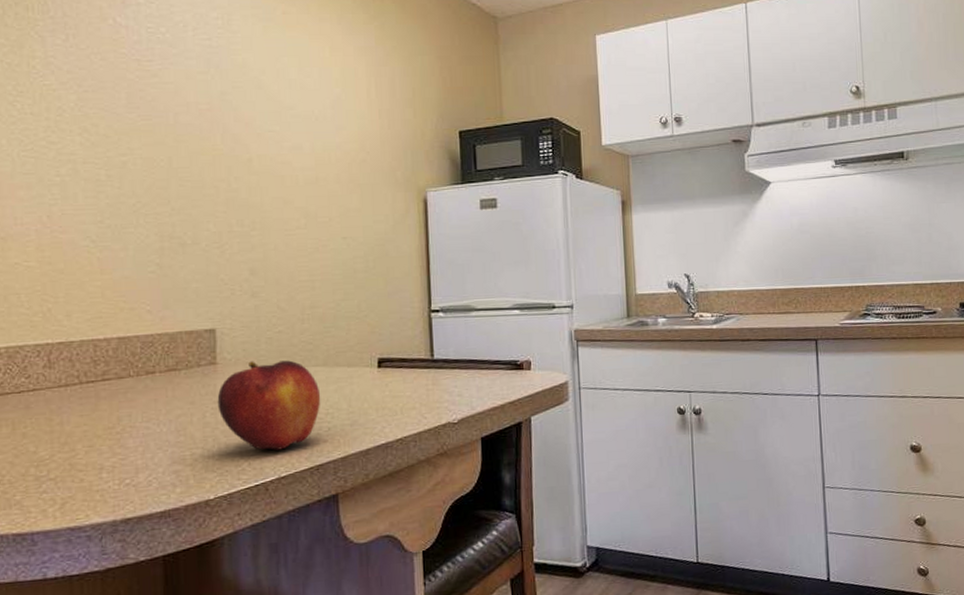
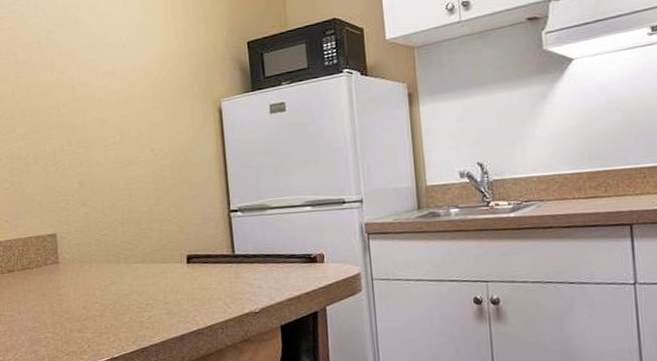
fruit: present [217,360,321,450] -> none [61,258,142,335]

